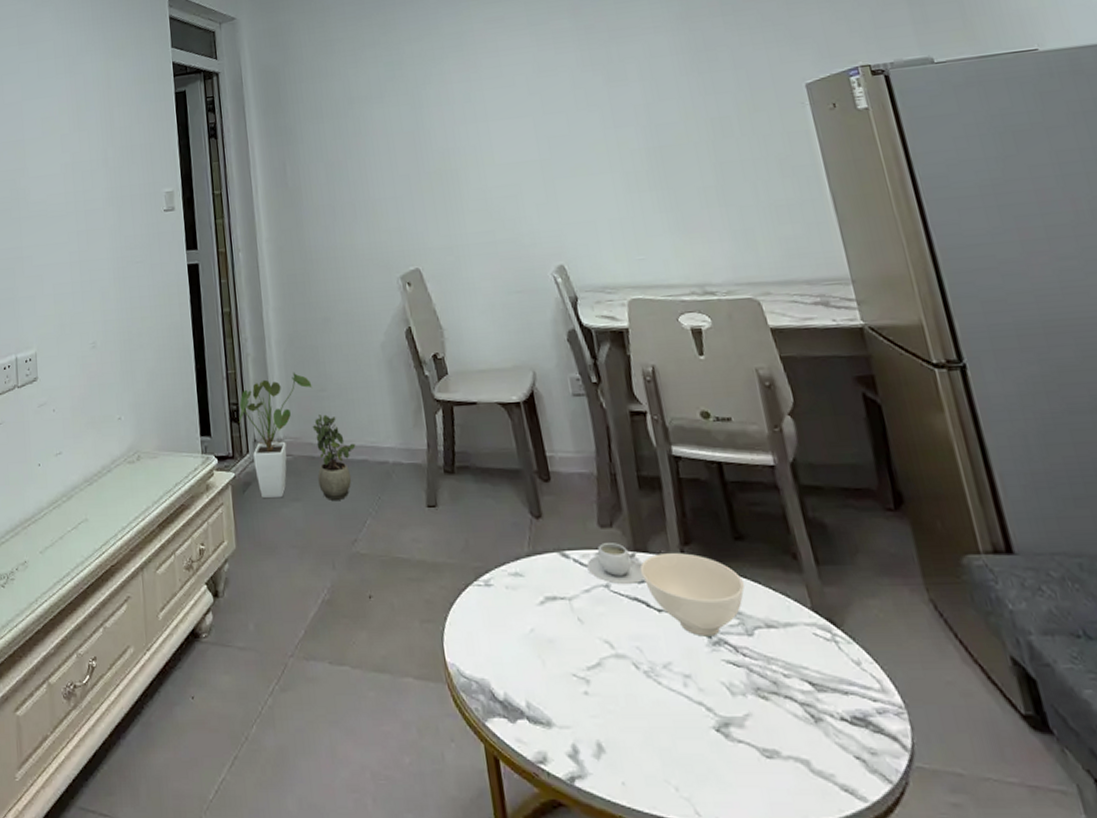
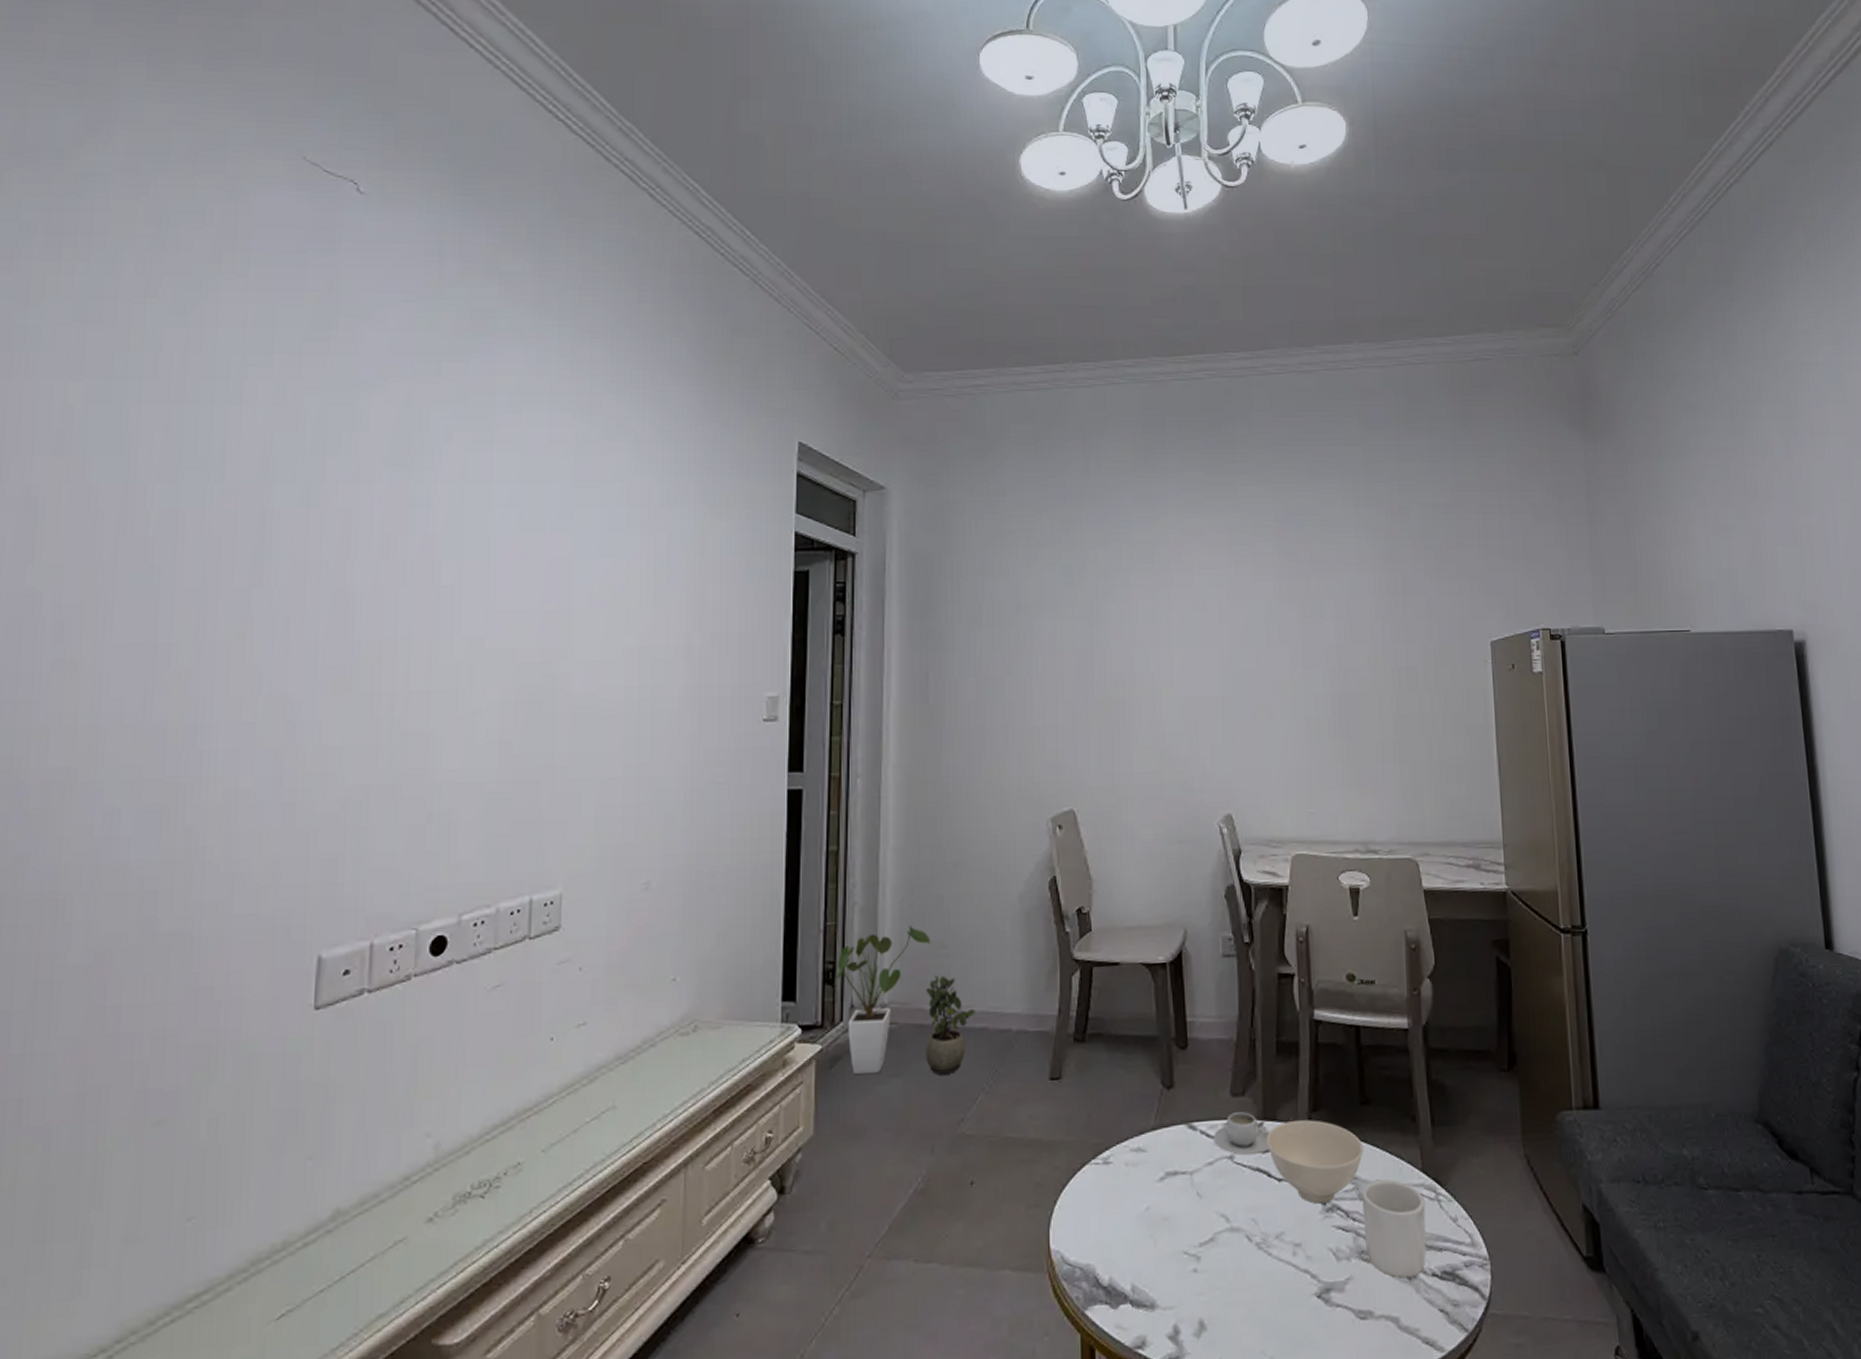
mug: none [748,616,831,719] -> present [1362,1179,1427,1278]

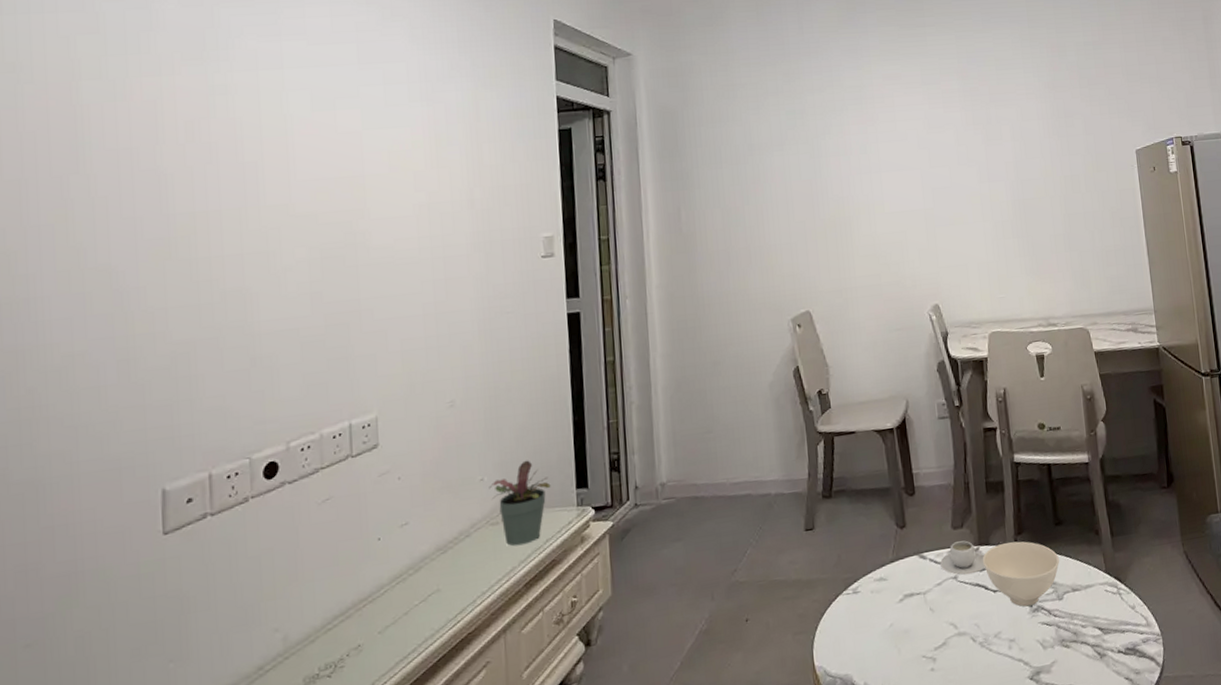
potted plant: none [681,961,753,1064] -> present [489,460,551,547]
house plant: present [835,925,931,1075] -> none [620,416,699,543]
potted plant: present [925,975,976,1075] -> none [697,455,740,536]
mug: present [1362,1179,1427,1278] -> none [1060,581,1113,658]

